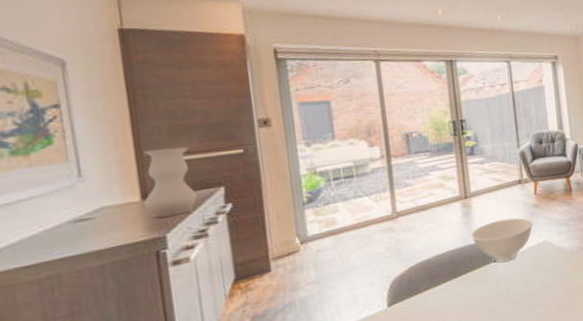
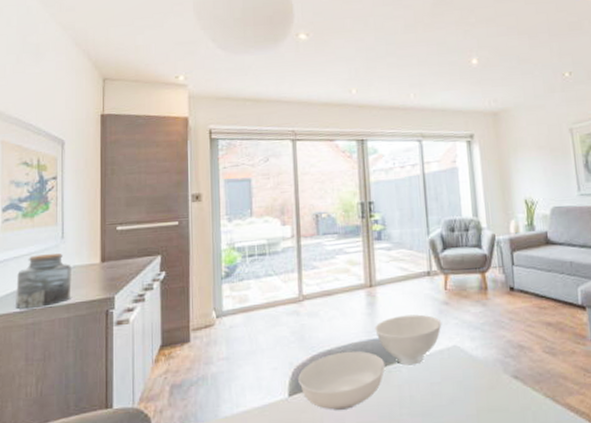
jar: none [12,194,102,264] -> present [16,253,71,310]
vase: present [143,146,197,219] -> none [102,217,140,281]
bowl: none [396,256,483,313] -> present [298,351,386,410]

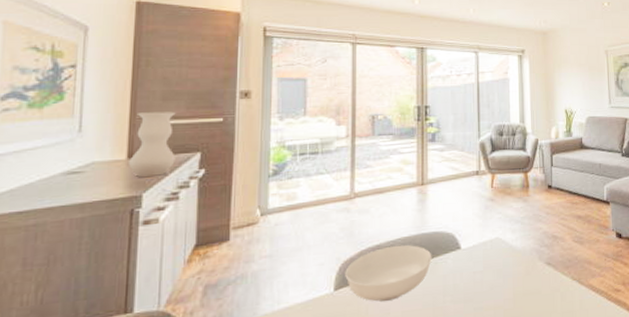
jar: present [16,253,71,310] -> none [12,148,90,210]
vase: none [102,217,140,281] -> present [129,111,176,178]
bowl: present [375,314,442,366] -> none [424,210,487,257]

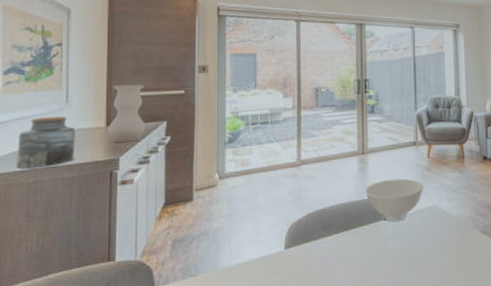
jar: none [12,148,90,210] -> present [17,117,76,169]
bowl: present [345,244,432,302] -> none [294,209,373,261]
bowl: none [424,210,487,257] -> present [365,178,424,223]

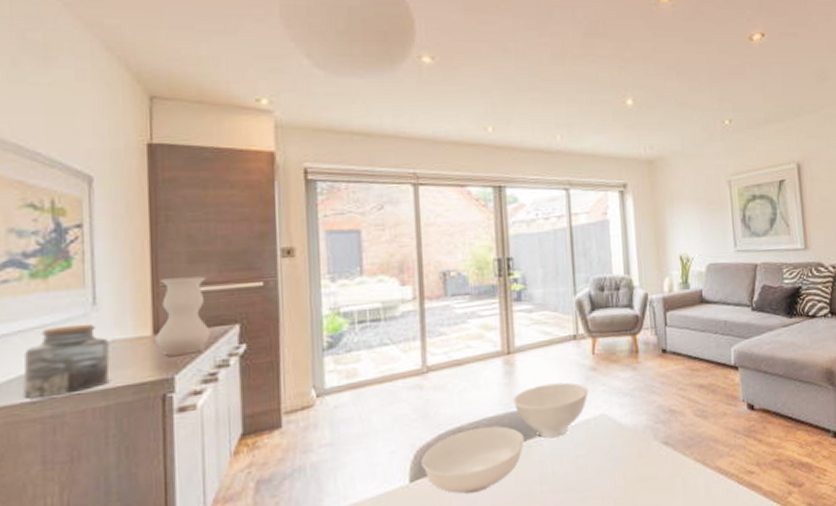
bowl: none [294,209,373,261] -> present [421,426,525,494]

